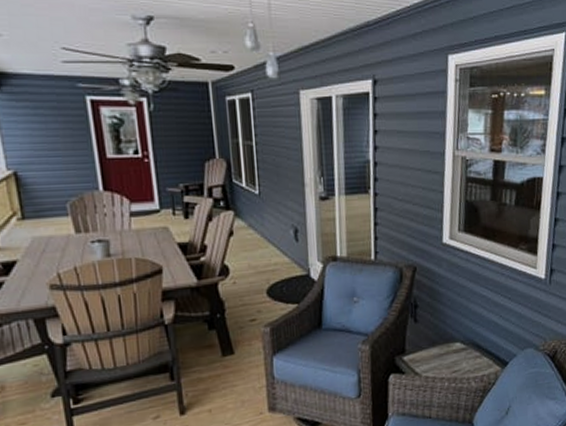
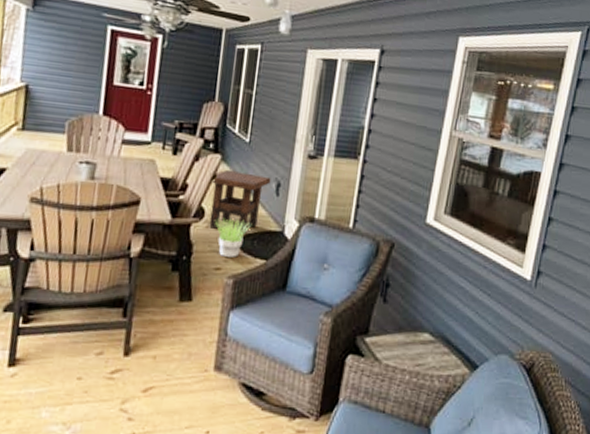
side table: none [228,224,288,284] -> present [209,169,271,234]
potted plant: none [241,270,276,309] -> present [215,218,249,259]

